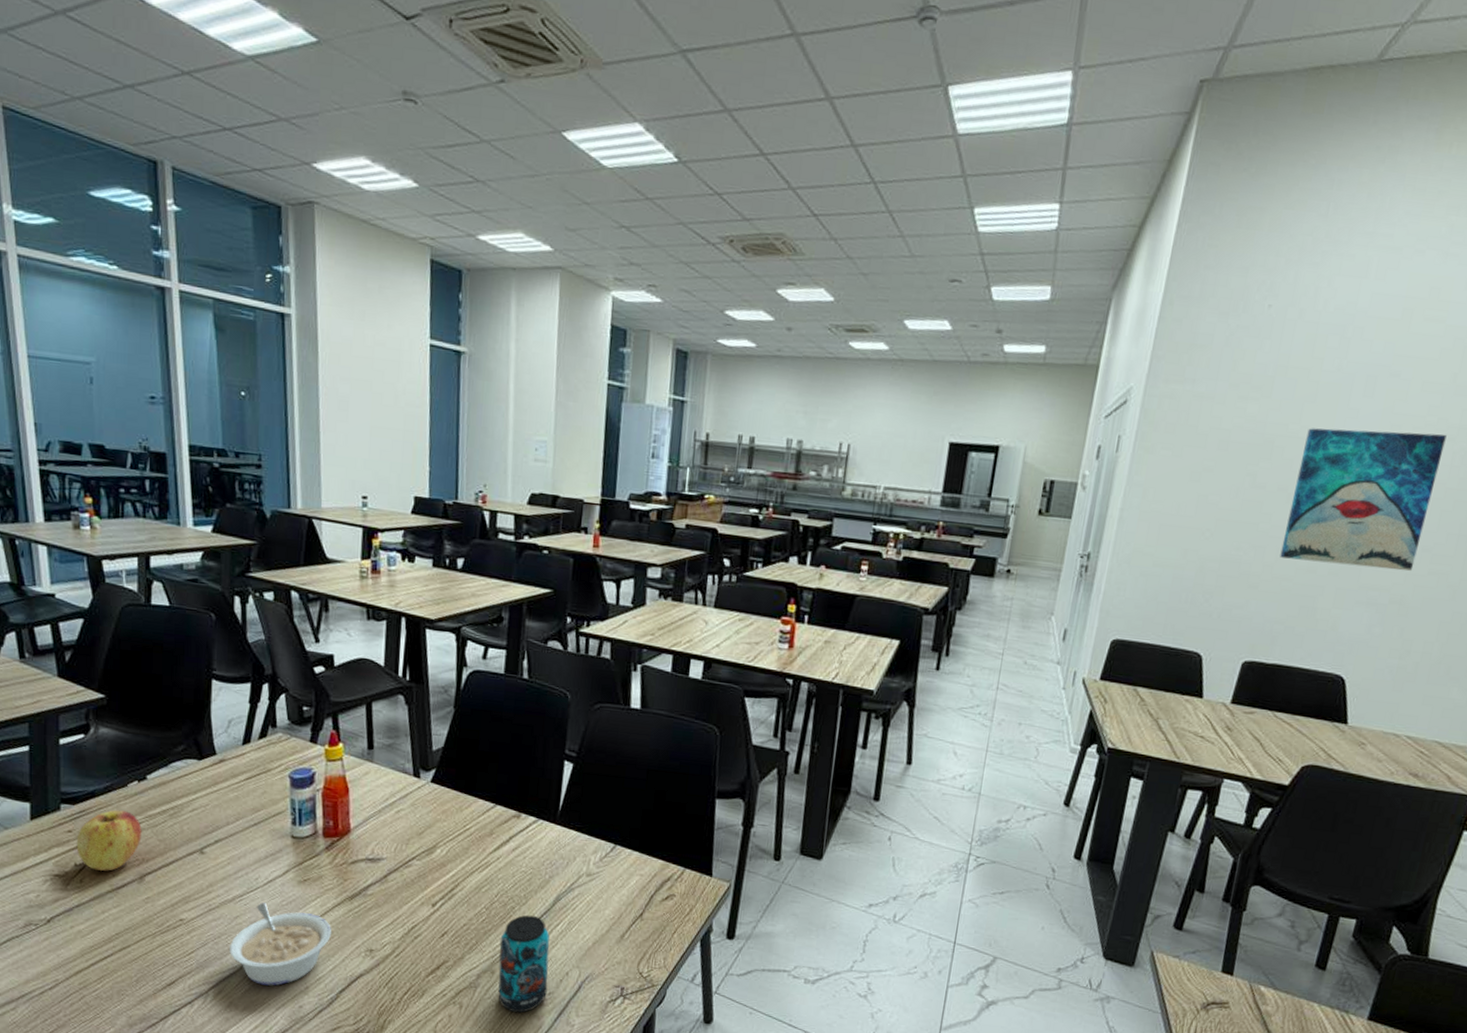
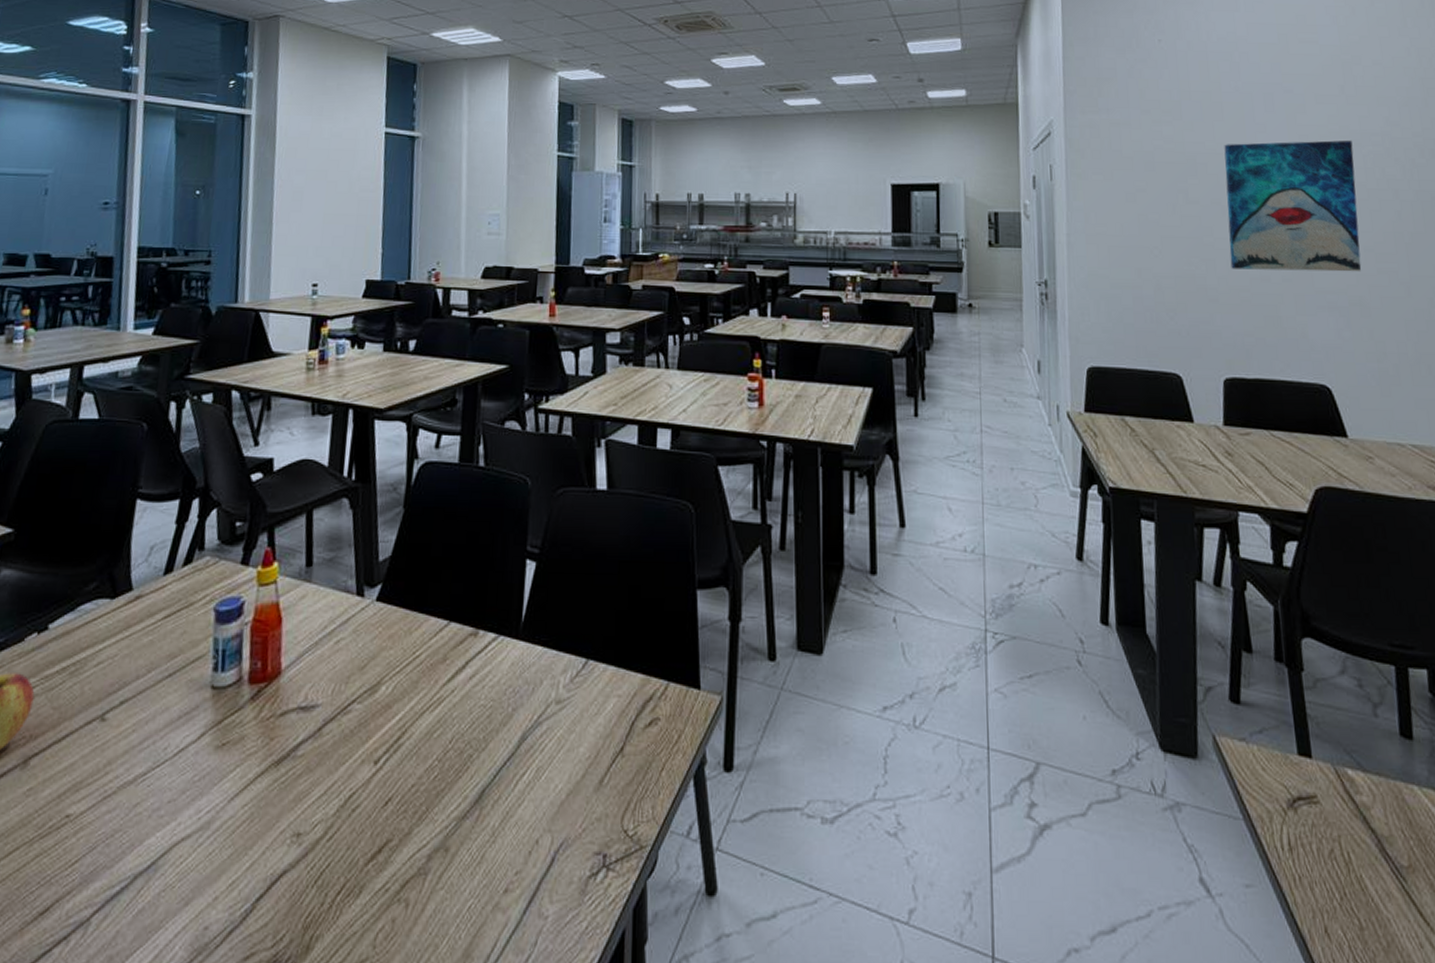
legume: present [229,902,332,986] -> none [123,781,252,901]
beverage can: present [498,914,550,1013] -> none [453,764,515,907]

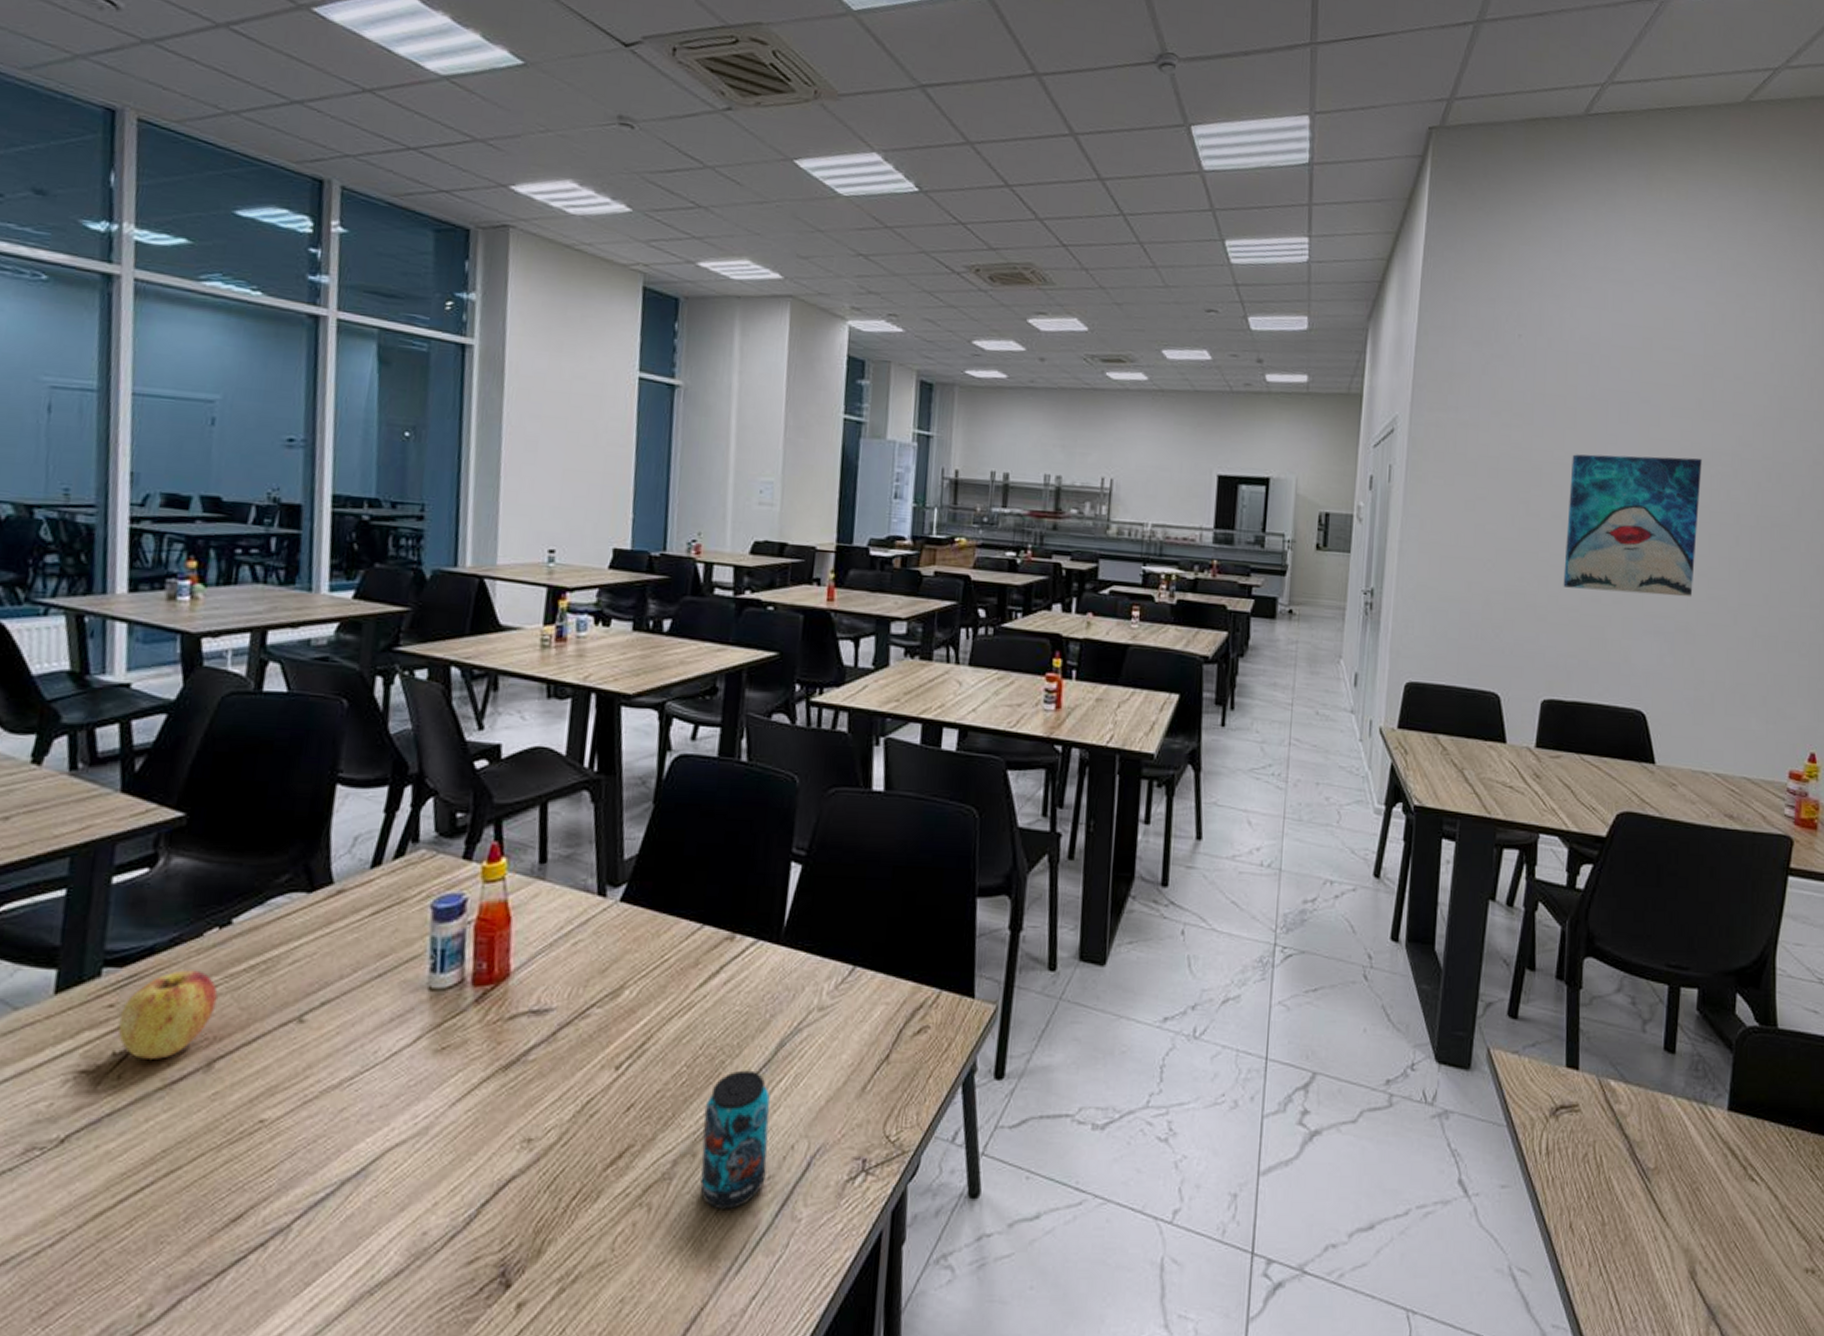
beverage can: none [453,764,515,907] -> present [700,1070,770,1210]

